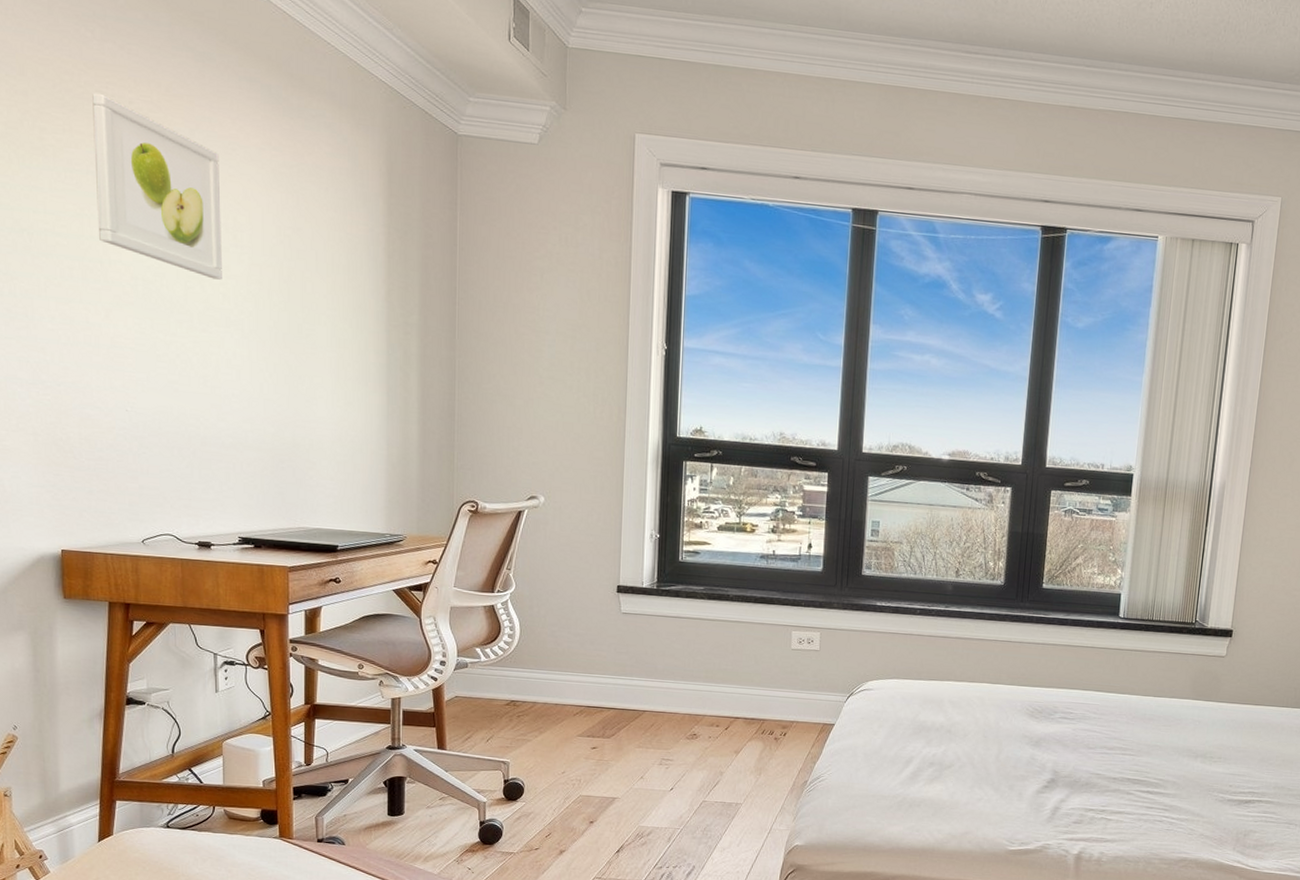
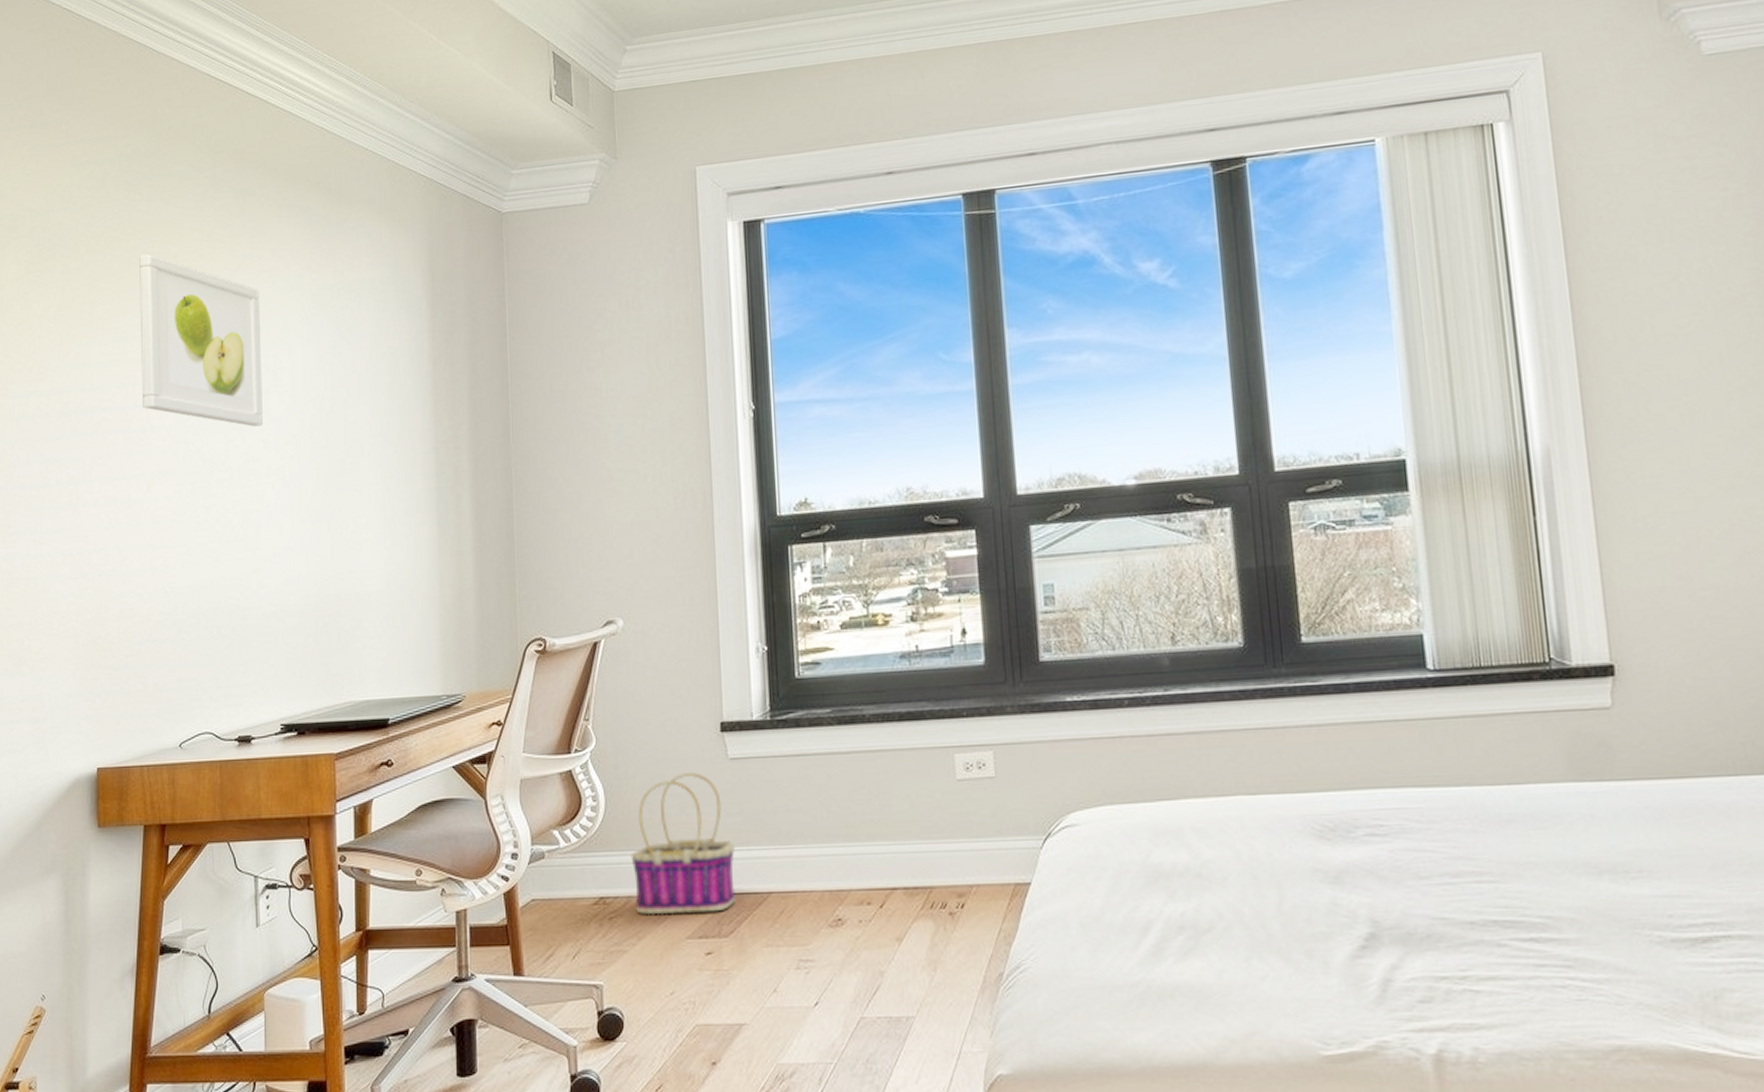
basket: none [538,619,620,720] -> present [631,773,735,916]

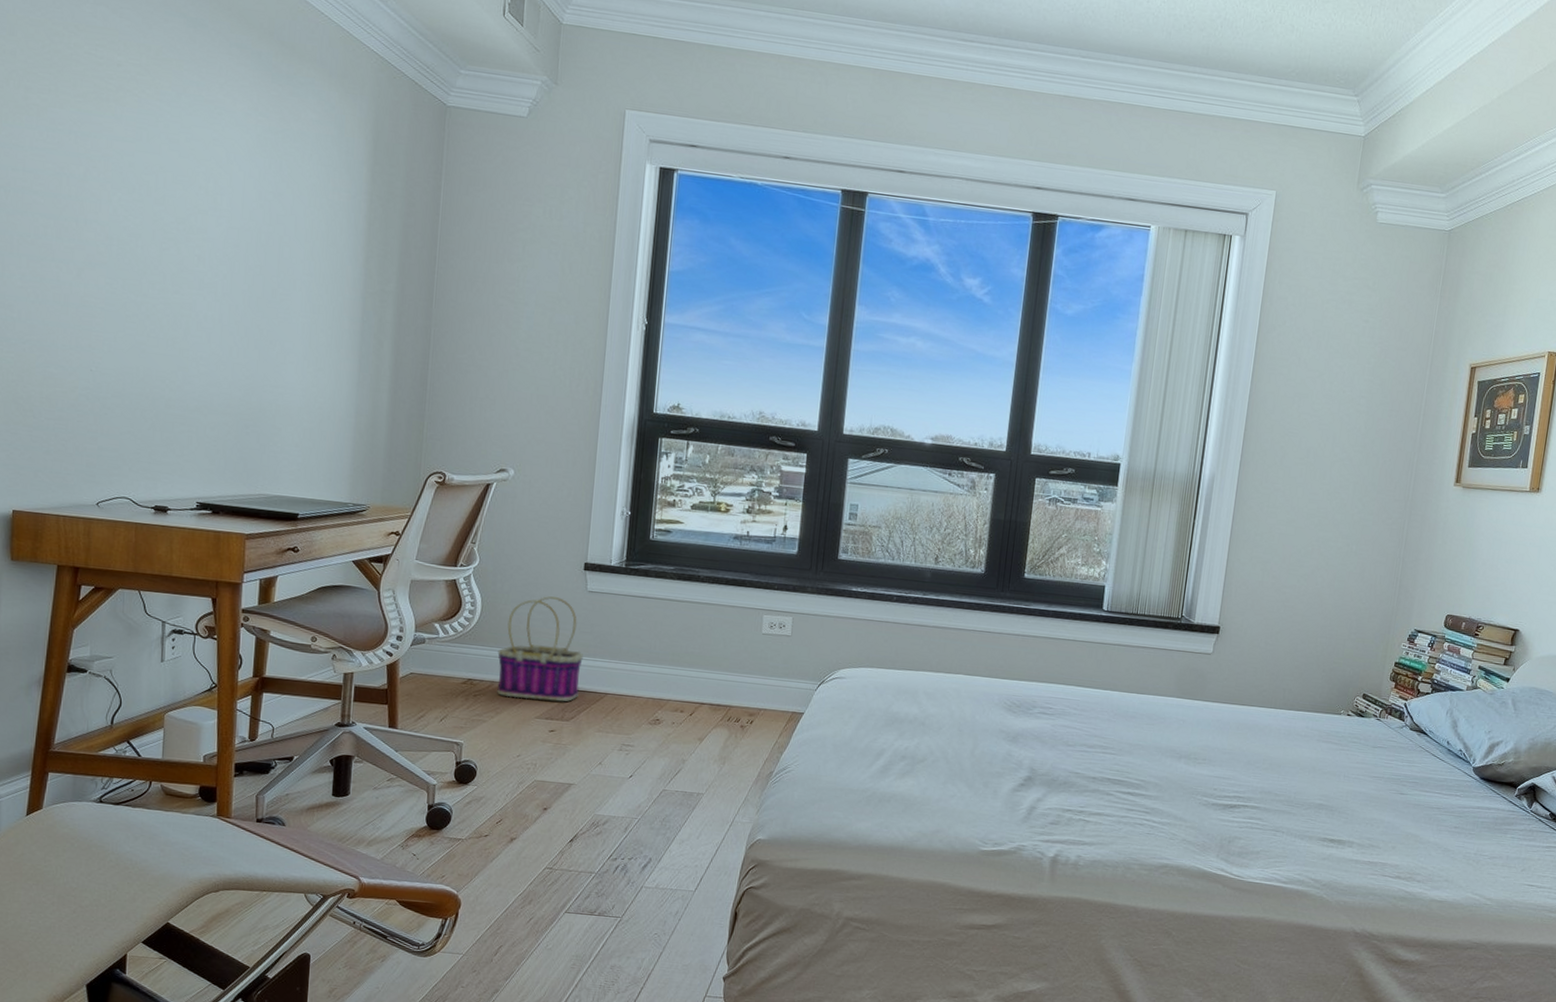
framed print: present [139,253,263,427] -> none [76,54,204,242]

